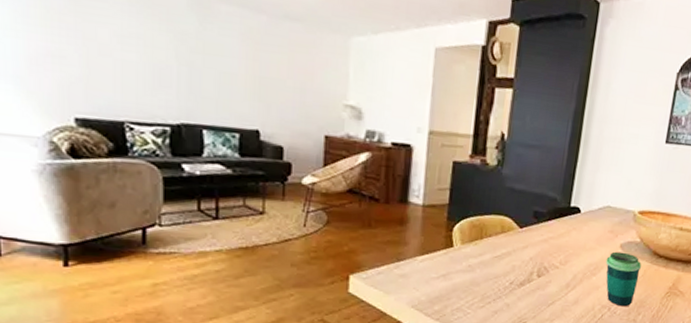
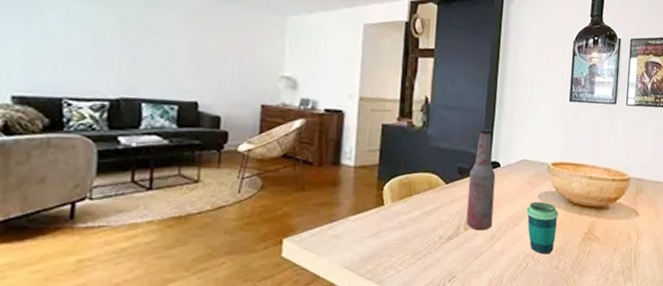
bottle: none [539,170,575,279] -> present [466,128,496,231]

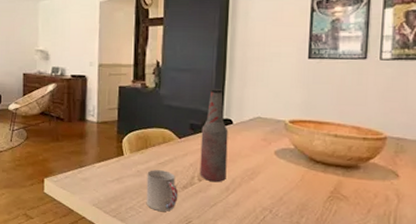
cup: none [407,220,443,267] -> present [146,170,179,212]
cup: present [526,201,559,255] -> none [262,158,299,210]

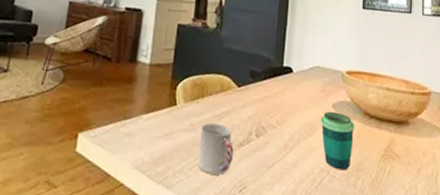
bottle: present [199,88,228,183] -> none [257,32,288,139]
cup: none [262,158,299,210] -> present [320,111,356,171]

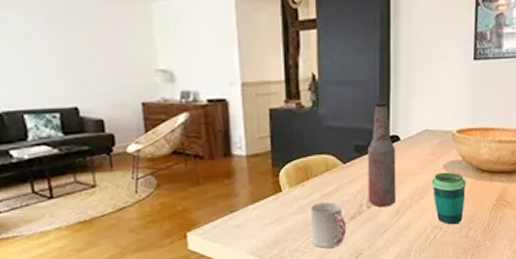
bottle: none [257,32,288,139] -> present [367,101,396,208]

